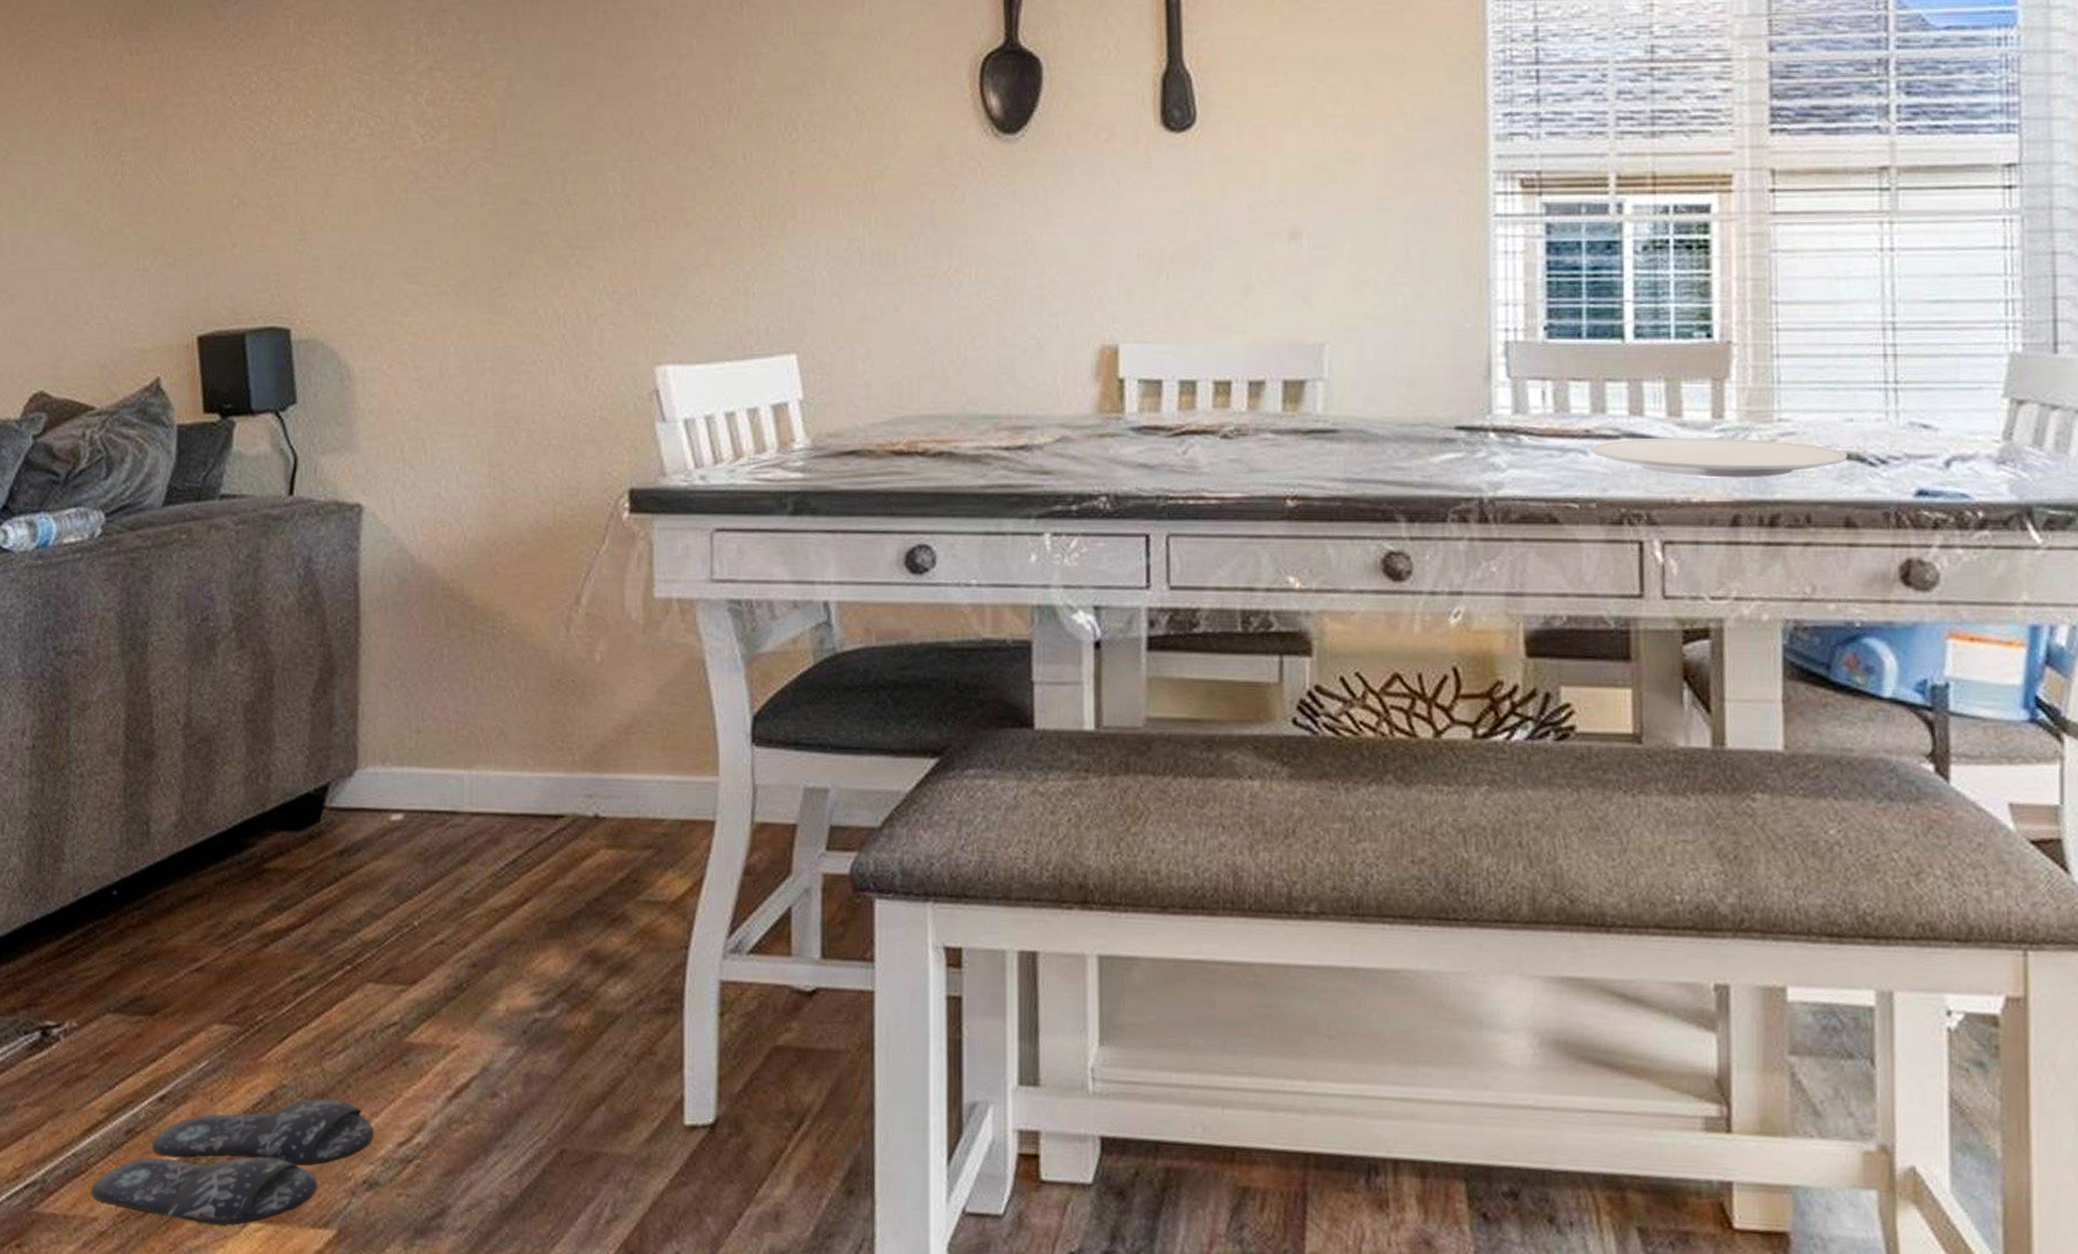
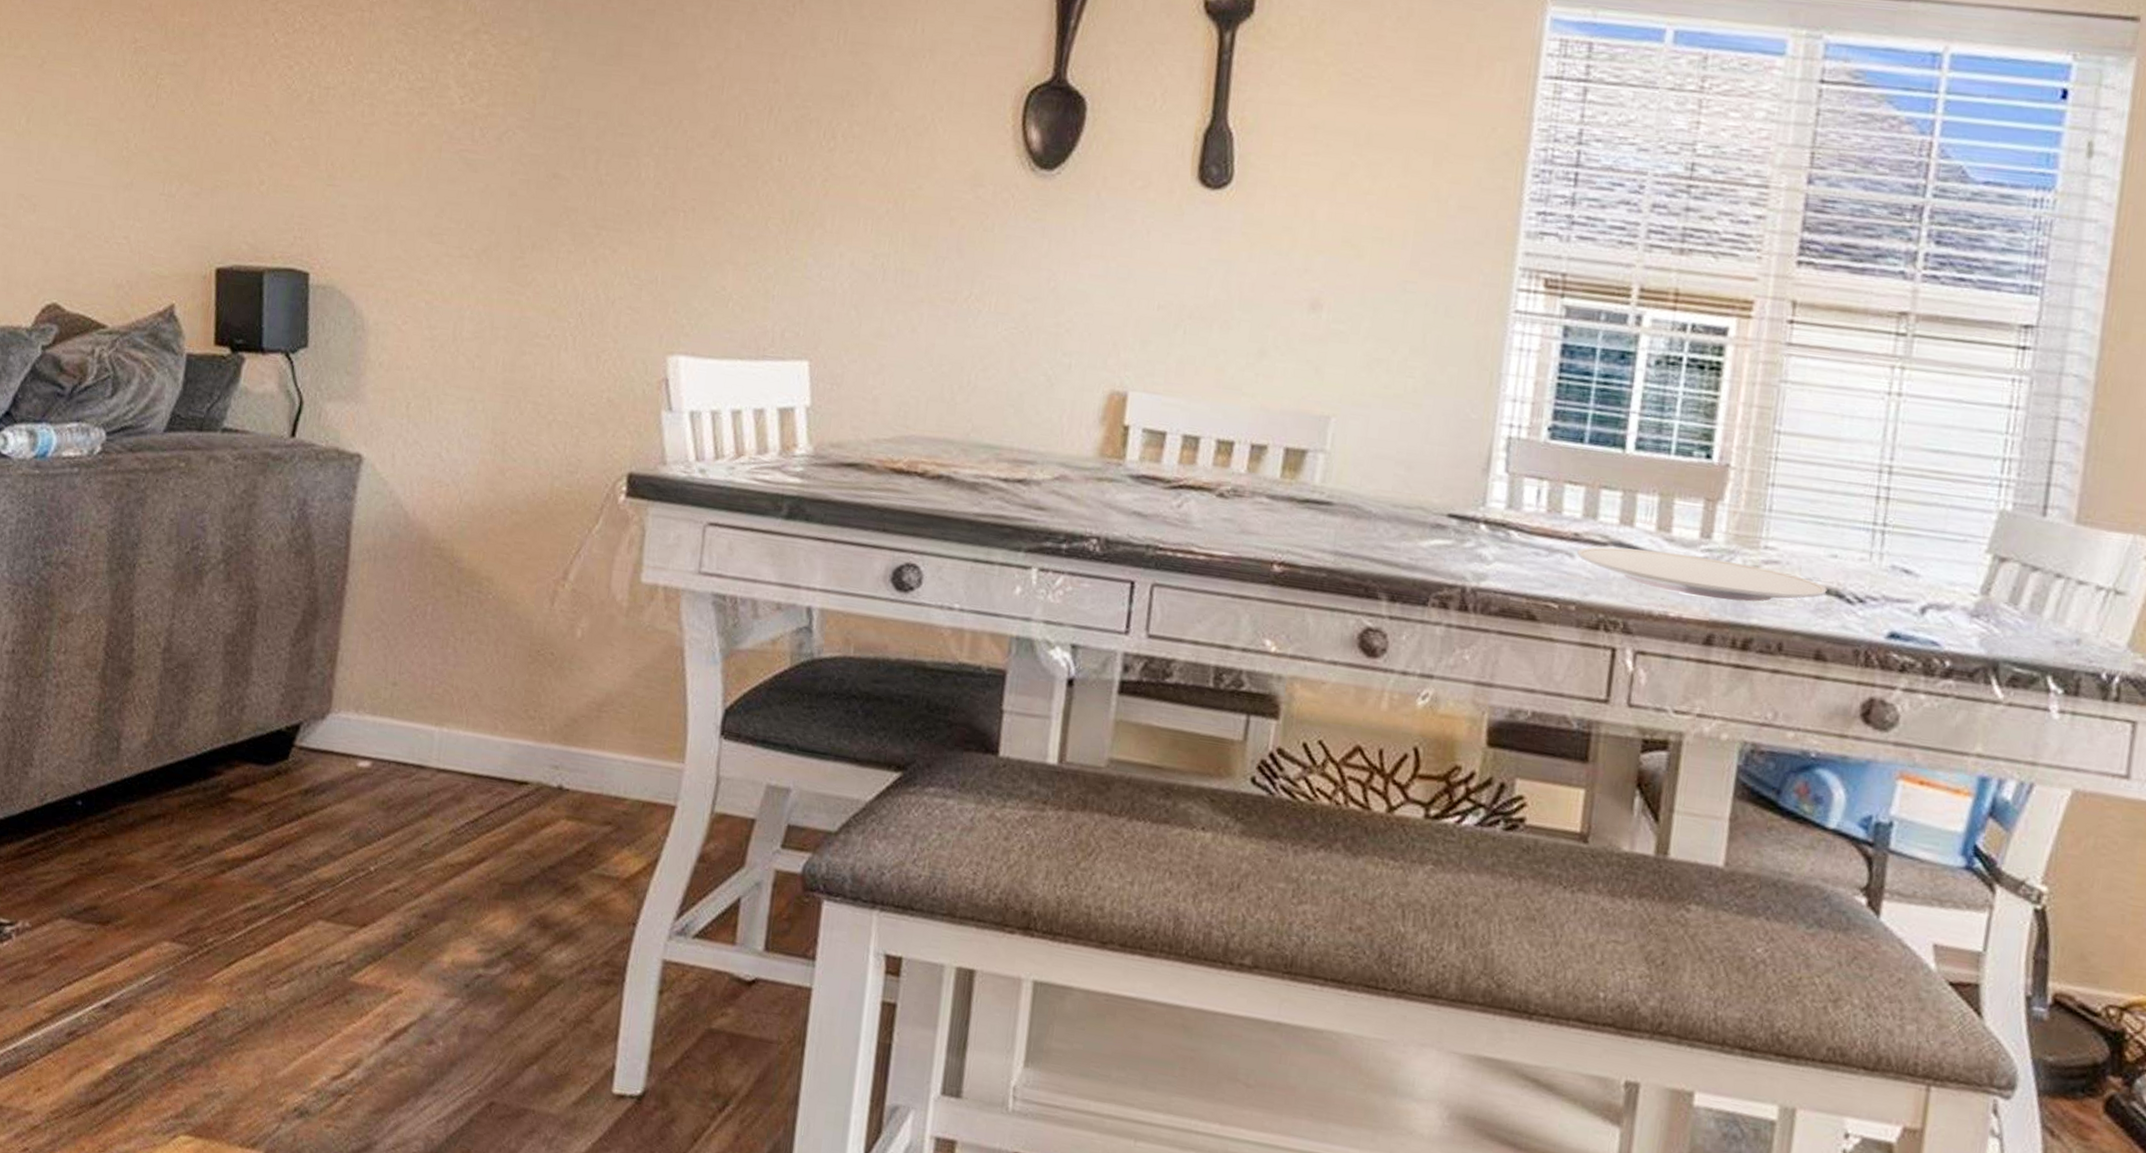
slippers: present [91,1099,374,1225] -> none [28,1024,310,1134]

